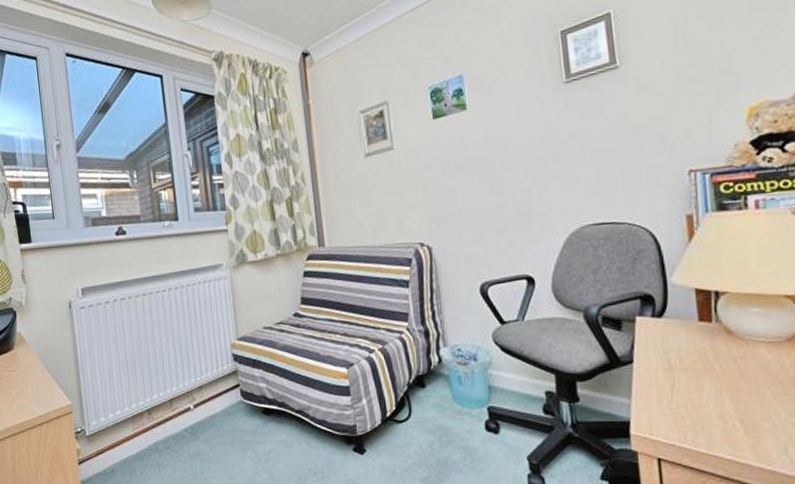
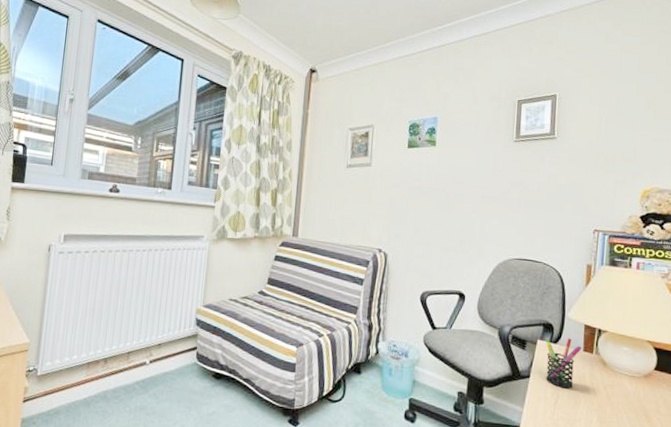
pen holder: none [647,308,696,370] -> present [546,338,582,389]

